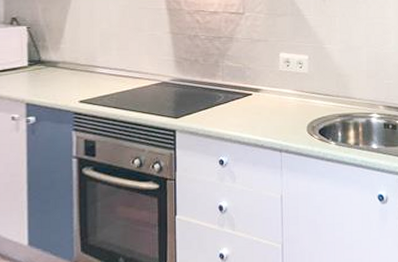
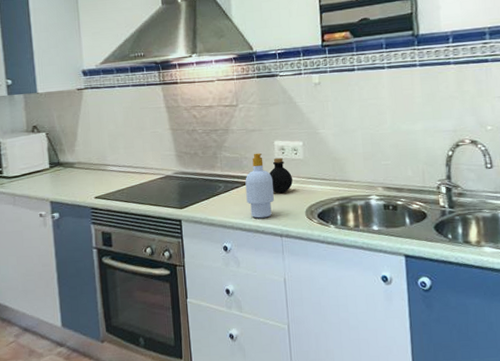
soap bottle: none [247,64,276,132] -> present [245,153,274,218]
bottle: none [273,70,297,106] -> present [270,157,293,193]

